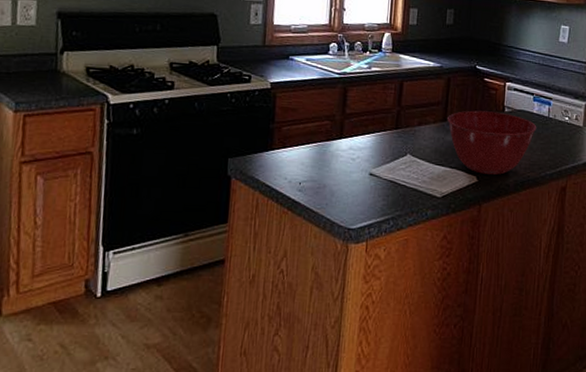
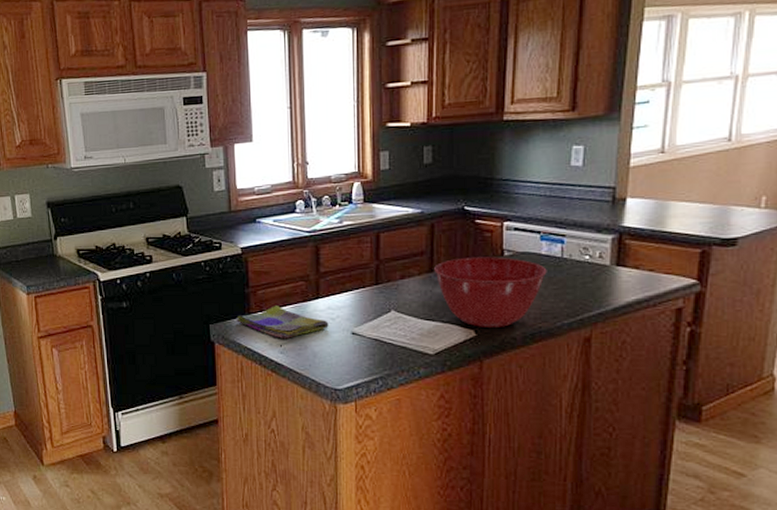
dish towel: none [257,143,349,177] -> present [236,306,329,338]

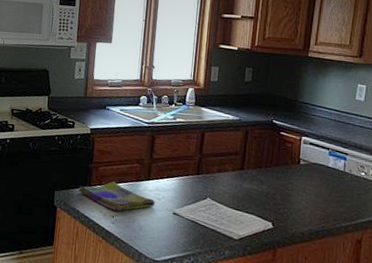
mixing bowl: present [434,257,547,327] -> none [245,161,332,223]

